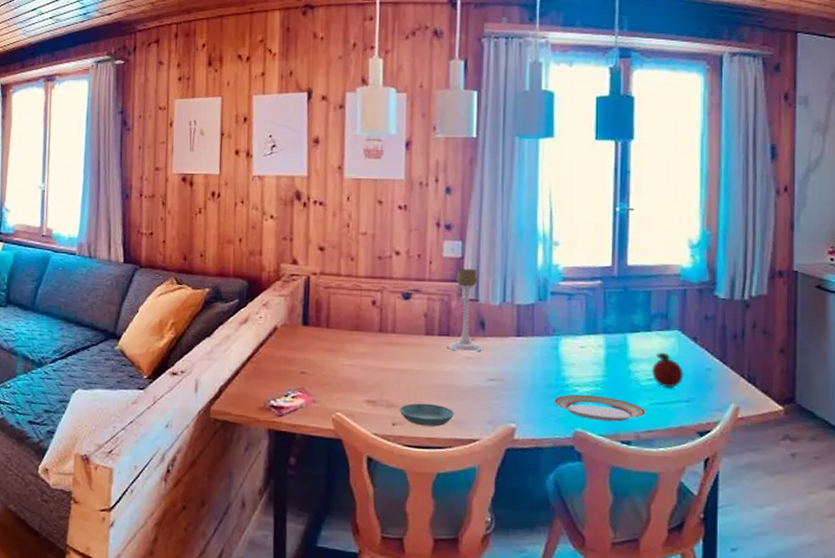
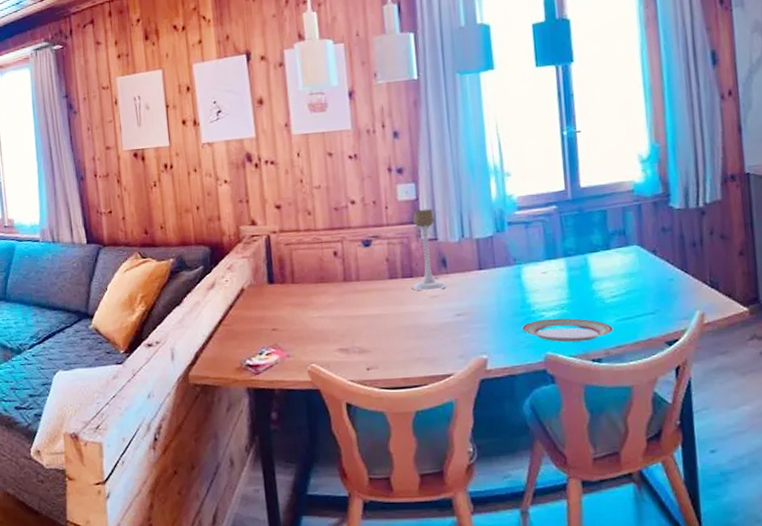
saucer: present [400,403,455,427] -> none [372,345,427,367]
fruit: present [651,353,684,389] -> none [614,269,647,303]

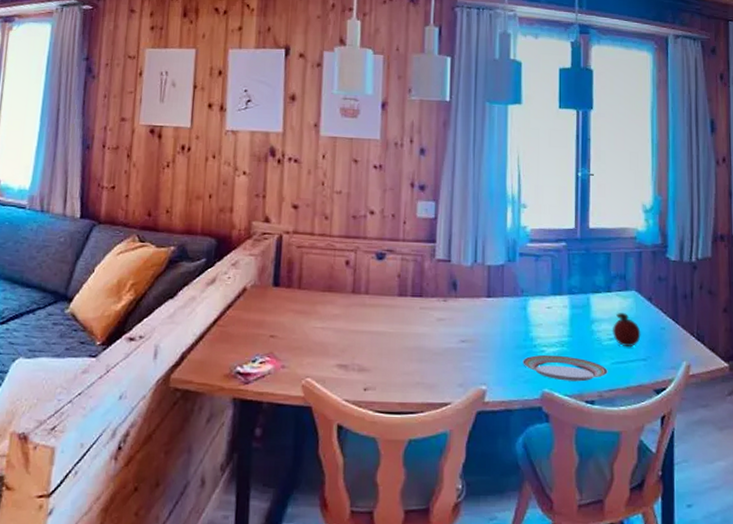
candle holder: present [412,208,446,291] -> none [421,229,454,313]
fruit: none [614,269,647,303] -> present [612,313,641,348]

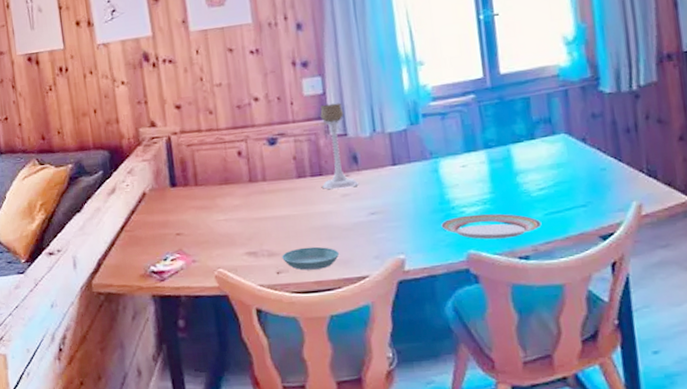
saucer: none [372,366,427,391] -> present [282,246,340,271]
candle holder: none [421,229,454,313] -> present [320,102,358,190]
fruit: present [612,313,641,348] -> none [541,159,577,195]

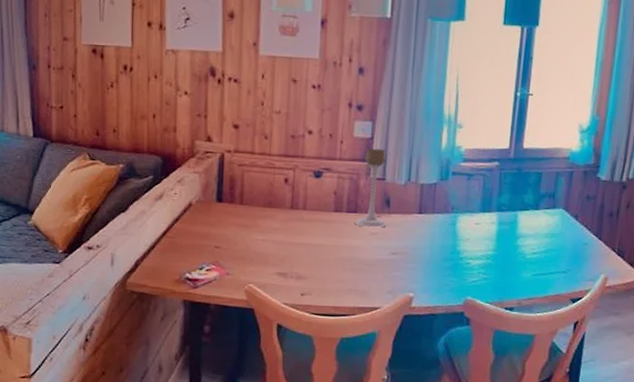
saucer: present [282,246,340,271] -> none [308,275,359,296]
plate: present [441,213,542,240] -> none [449,266,529,291]

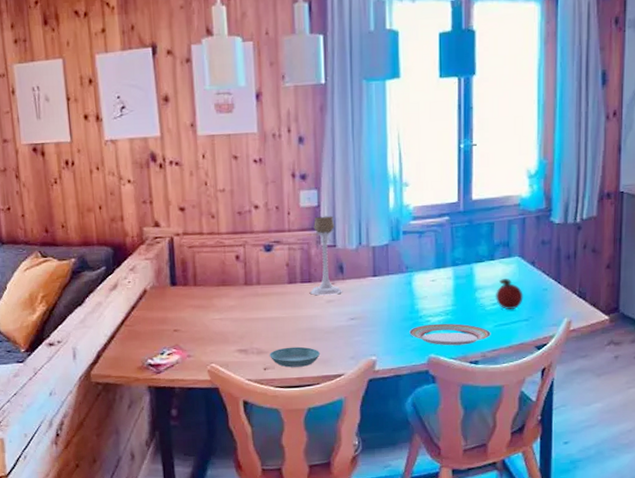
saucer: none [308,275,359,296] -> present [270,346,321,368]
plate: none [449,266,529,291] -> present [409,323,491,346]
fruit: none [536,229,564,261] -> present [495,279,523,310]

